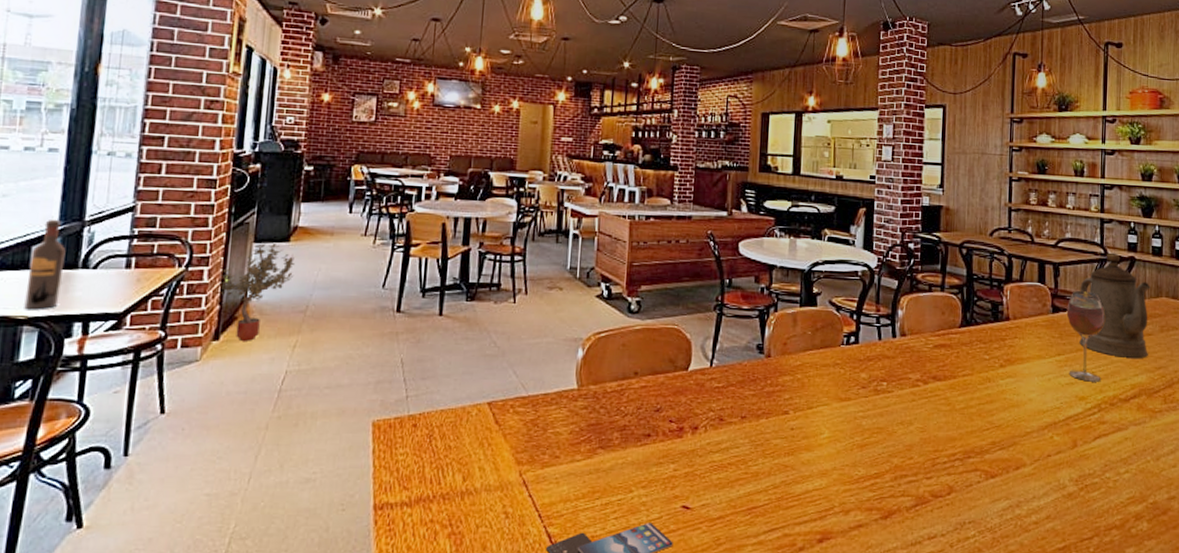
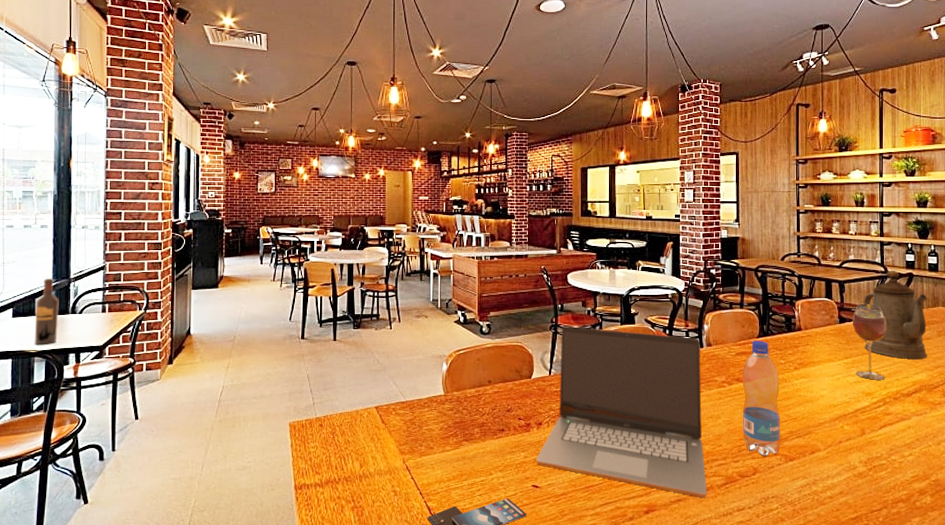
potted tree: present [219,242,296,341] -> none [170,289,224,364]
laptop: none [688,305,894,524] -> present [536,325,707,499]
bottle: none [938,331,983,473] -> present [742,341,780,457]

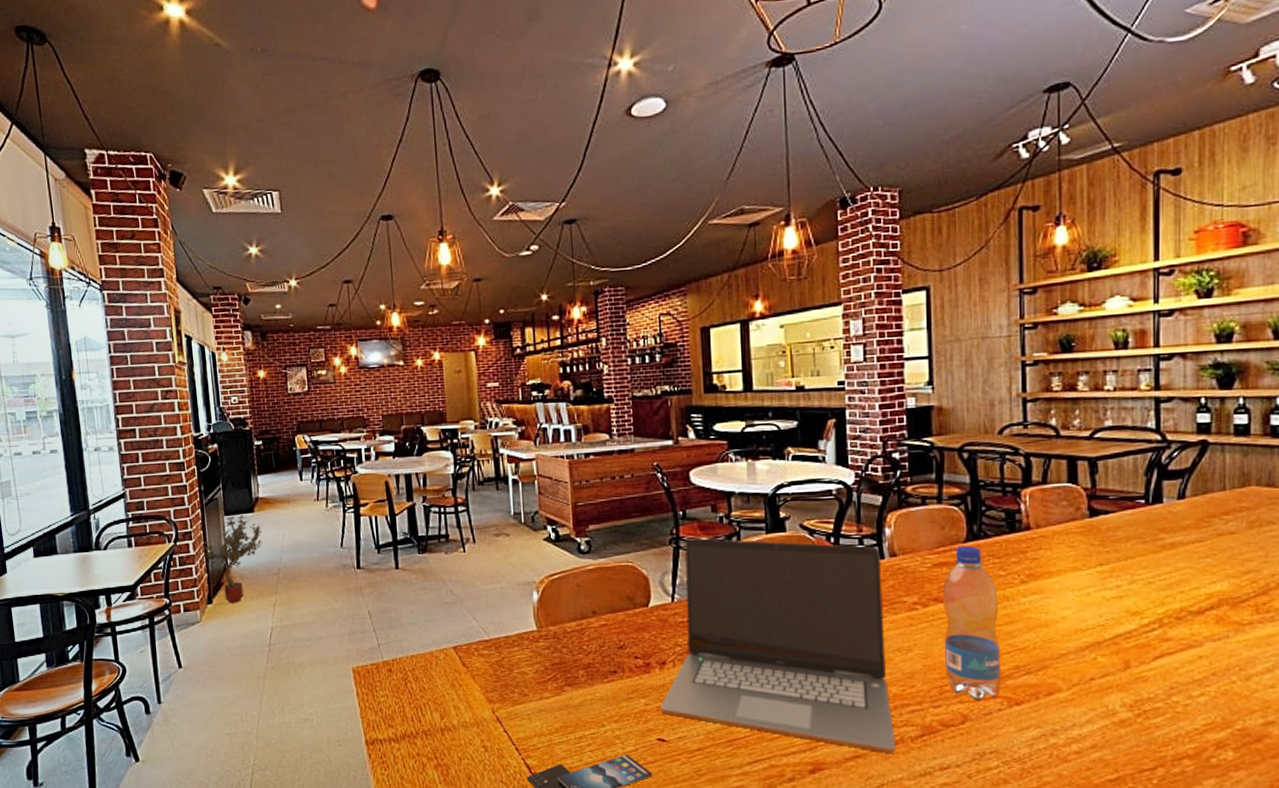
wine bottle: present [34,278,59,346] -> none [56,510,85,588]
potted tree: none [170,289,224,364] -> present [202,514,263,603]
wineglass: present [852,304,887,380] -> none [1109,488,1165,594]
coffee pot: present [864,270,928,359] -> none [1128,438,1232,563]

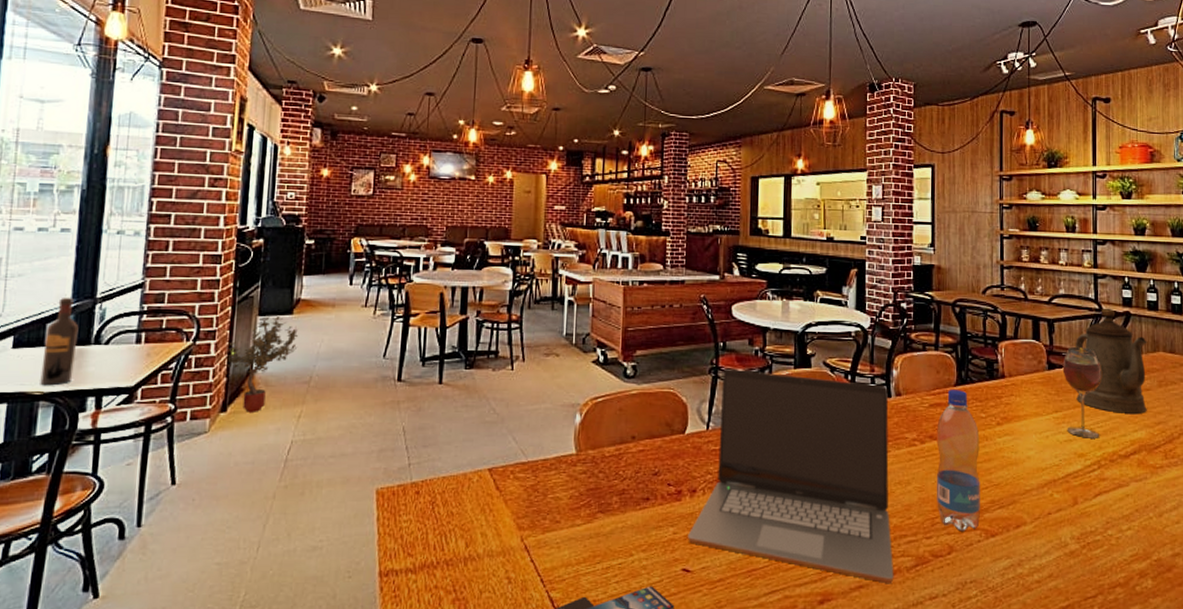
wine bottle: none [56,510,85,588] -> present [40,297,79,386]
wineglass: none [1109,488,1165,594] -> present [1062,347,1101,438]
coffee pot: none [1128,438,1232,563] -> present [1076,308,1147,414]

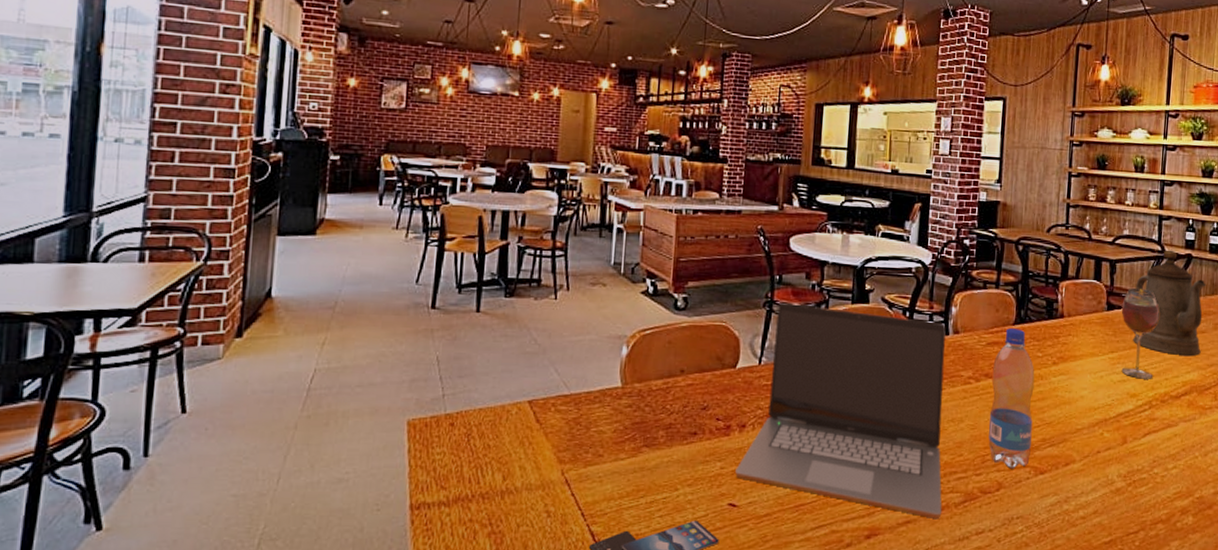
wine bottle: present [40,297,79,386] -> none [29,209,73,306]
potted tree: present [226,315,299,412] -> none [241,235,323,338]

